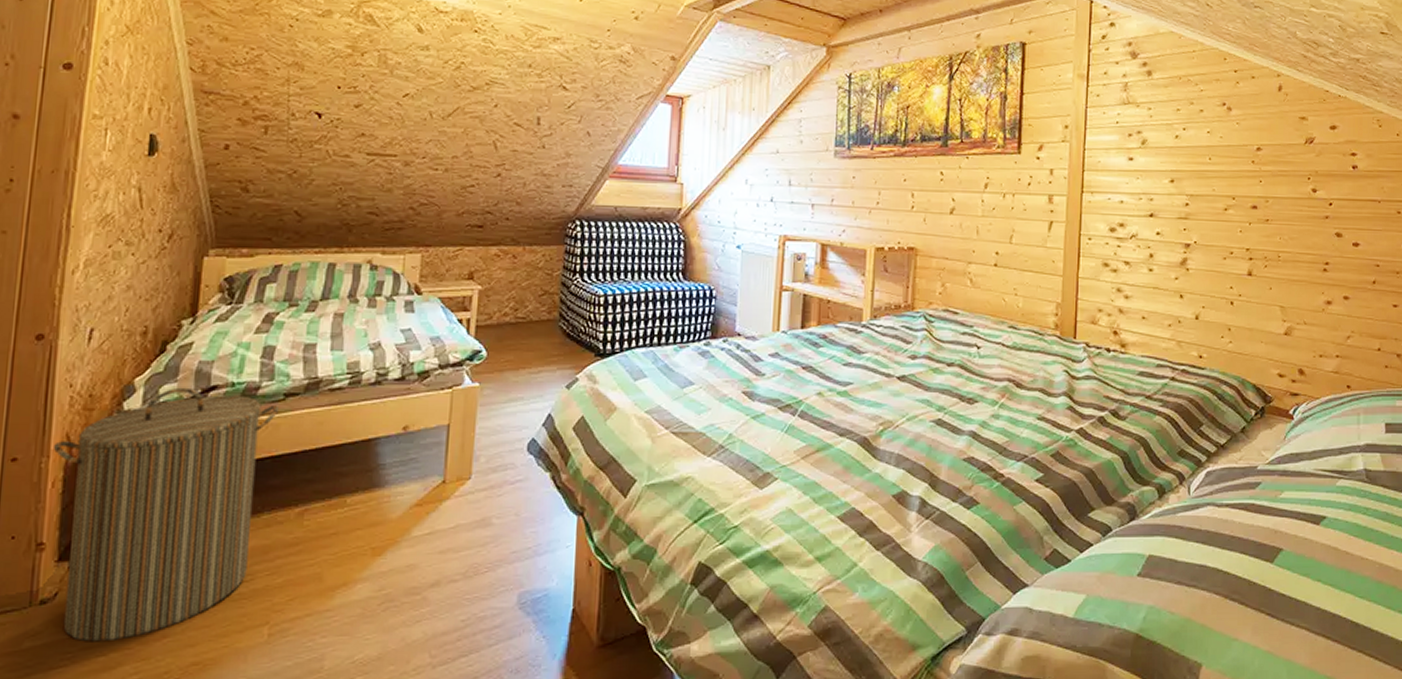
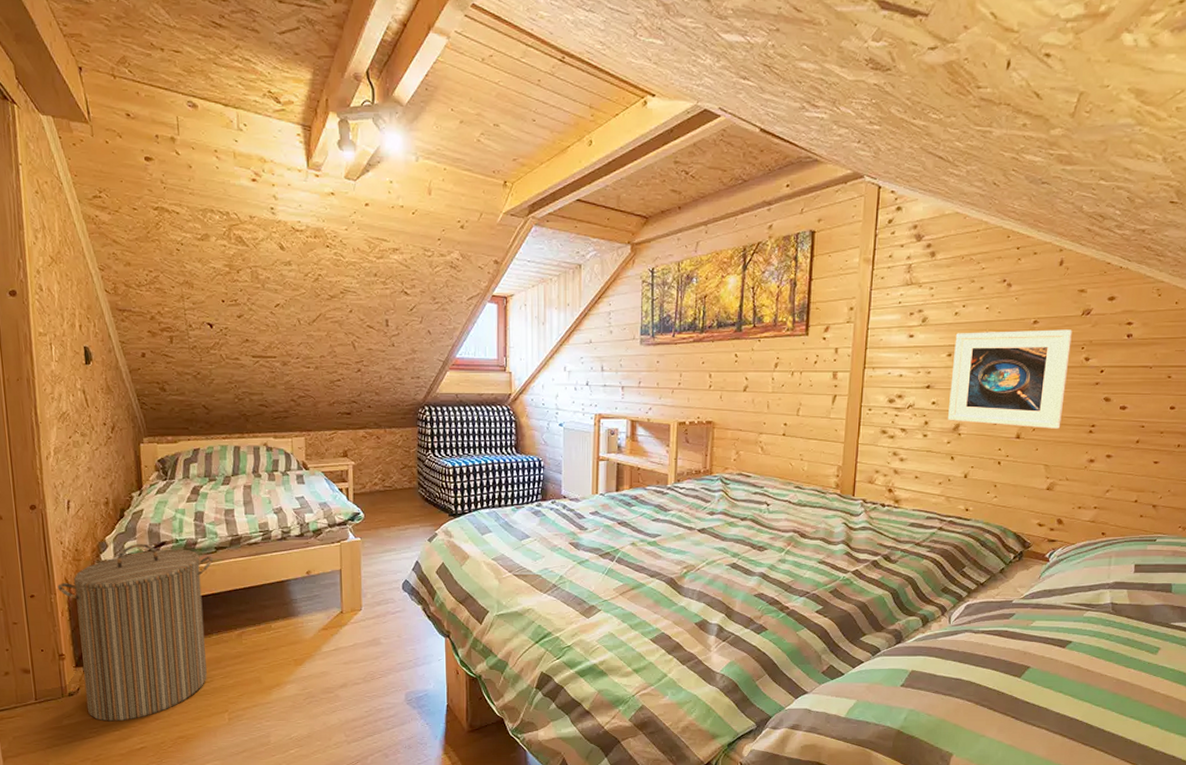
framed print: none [1174,157,1297,266] -> present [948,329,1072,429]

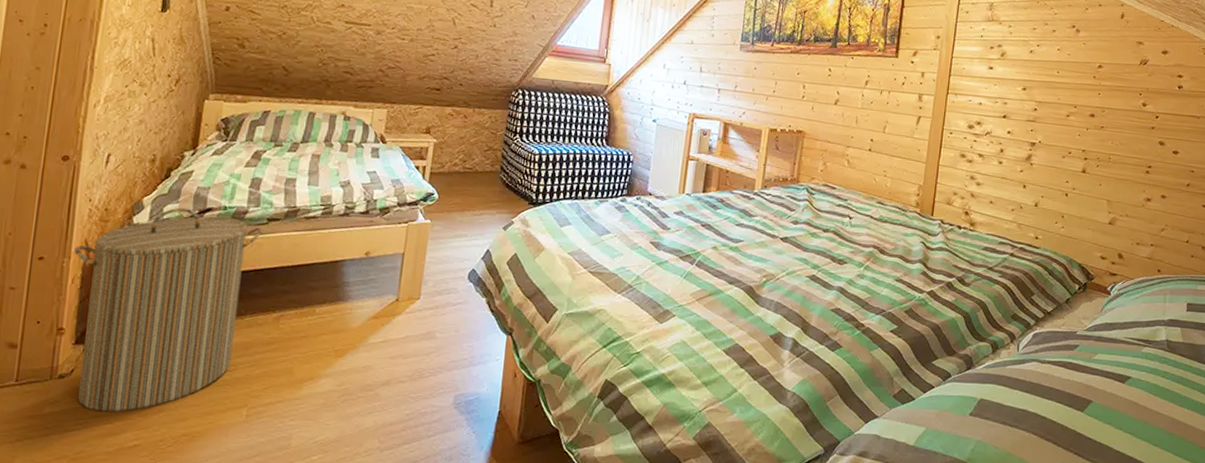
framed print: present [948,329,1072,429] -> none [1021,69,1132,167]

